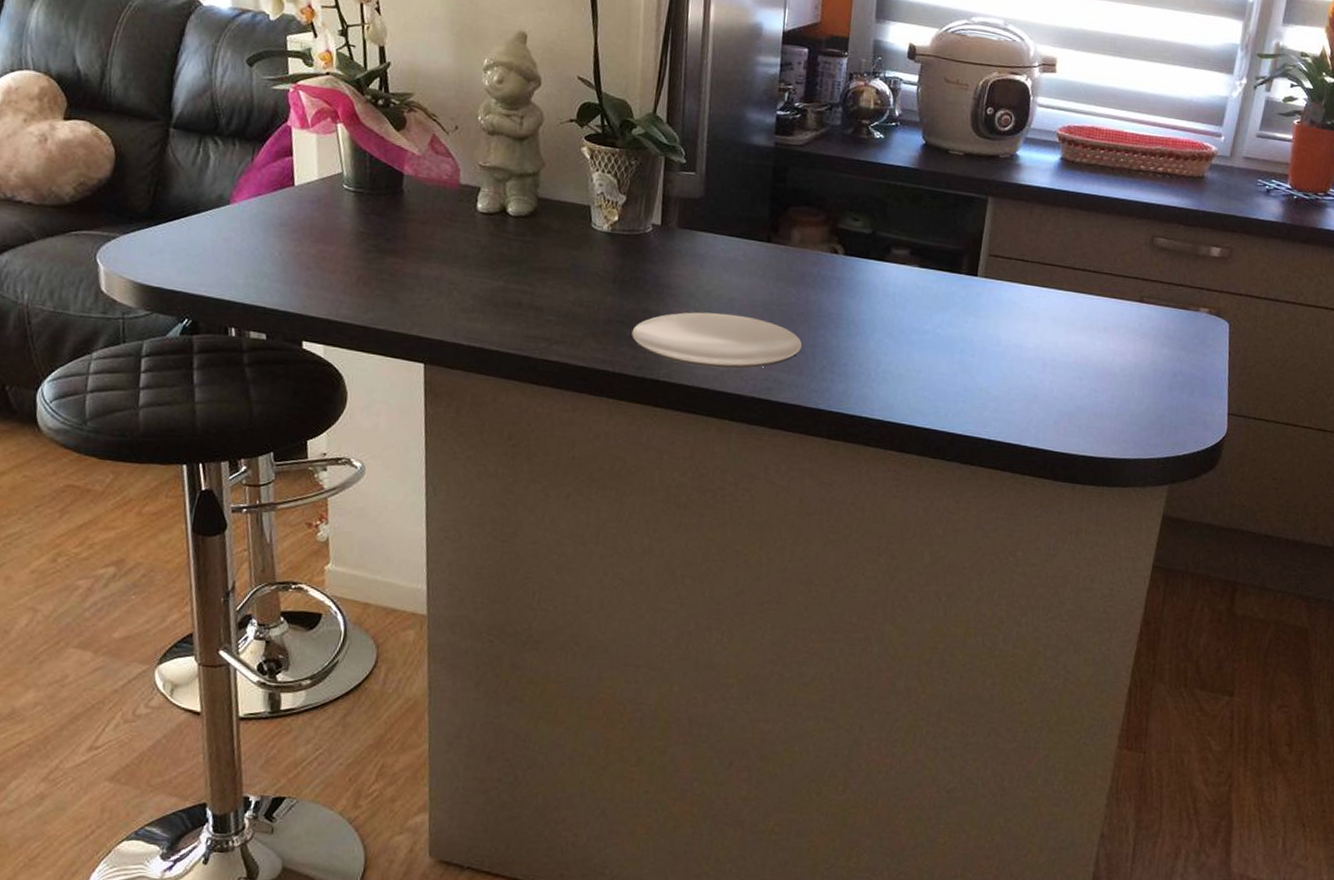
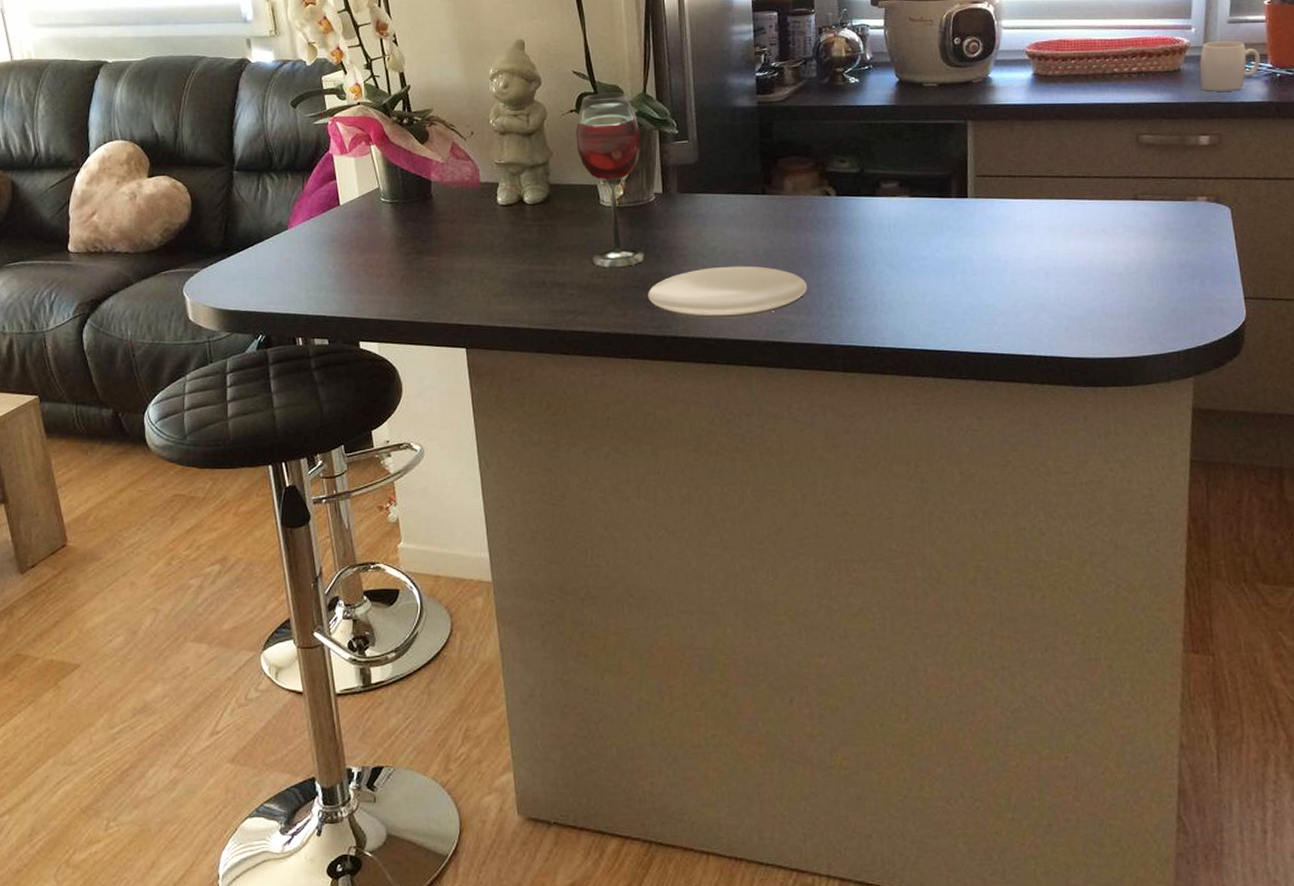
wineglass: none [572,105,645,299] -> present [576,92,645,268]
mug: none [1220,153,1281,207] -> present [1199,41,1260,92]

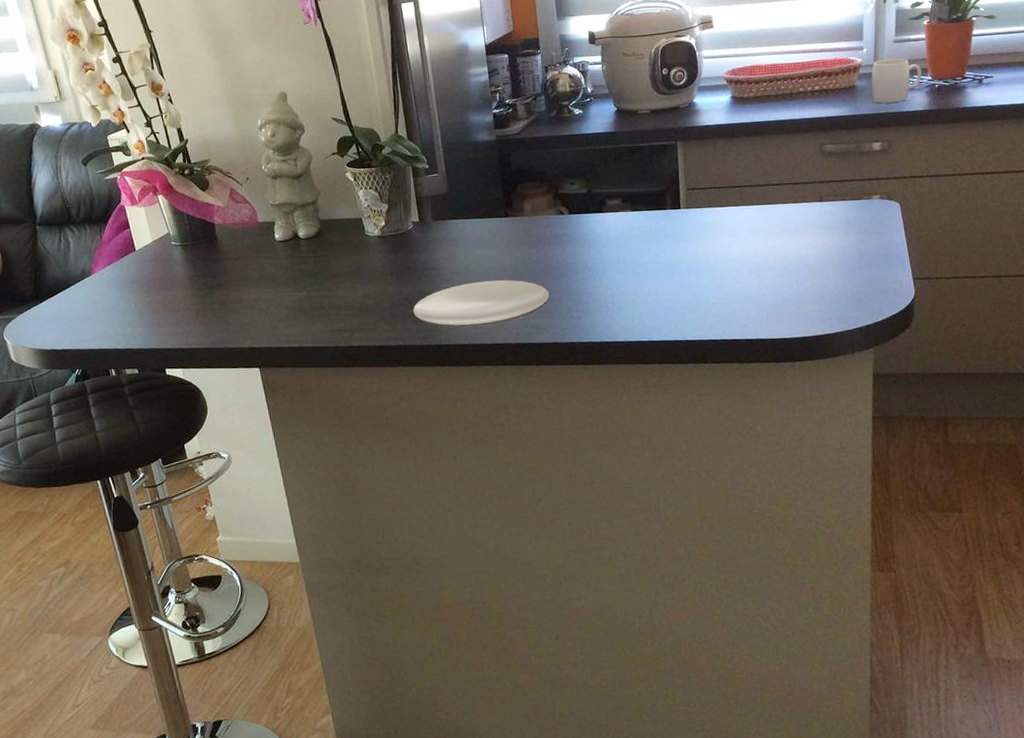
wineglass: present [576,92,645,268] -> none [339,134,408,290]

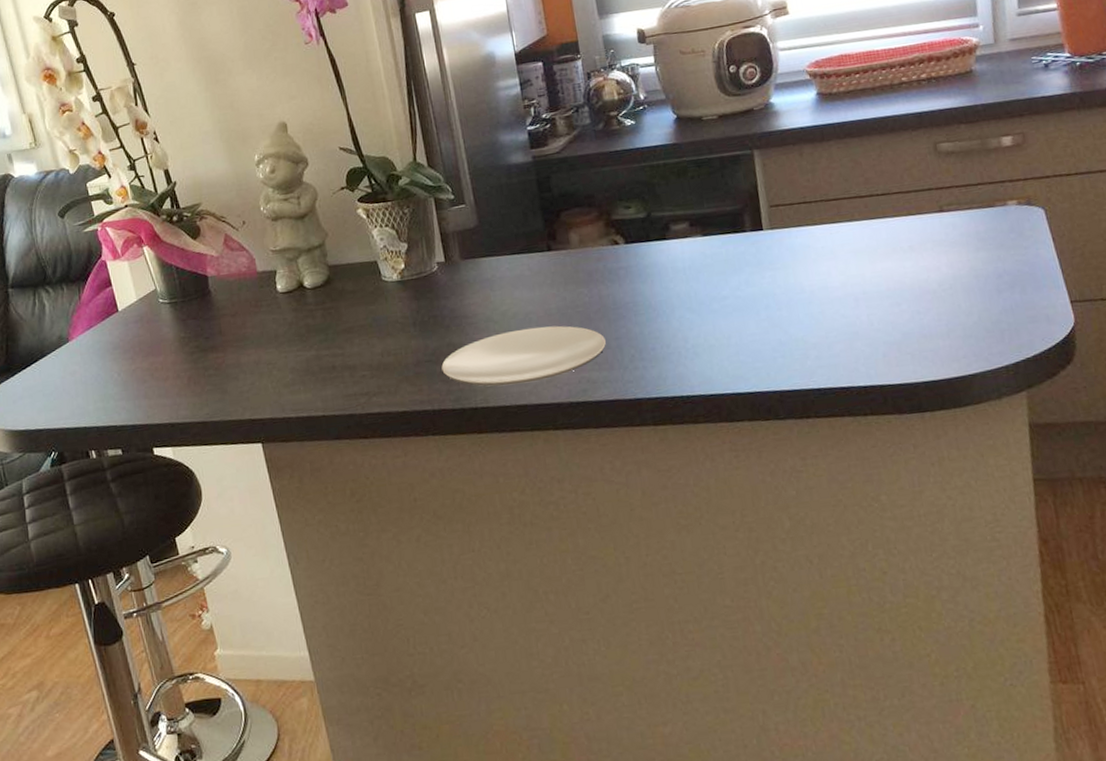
mug: present [870,58,922,104] -> none [991,34,1057,90]

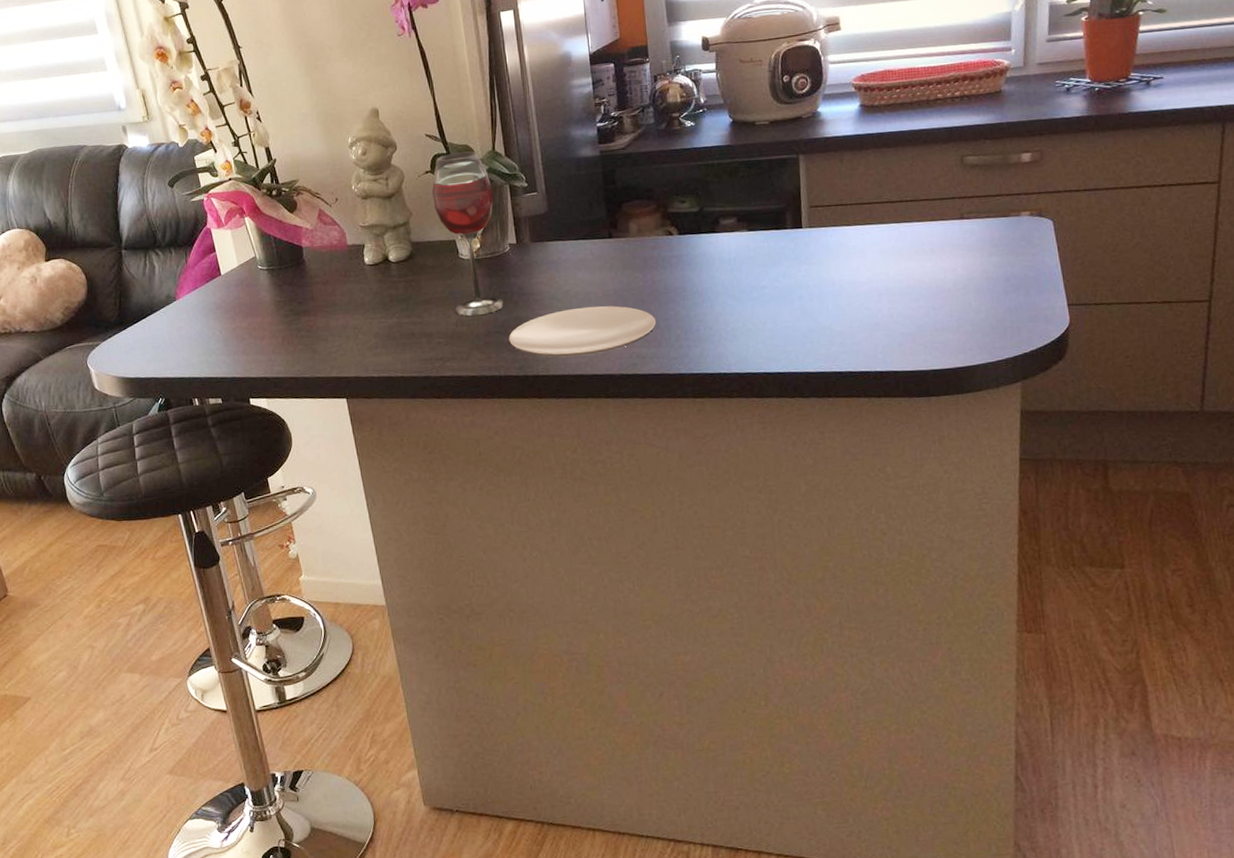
wineglass: none [348,163,434,345] -> present [432,151,504,317]

